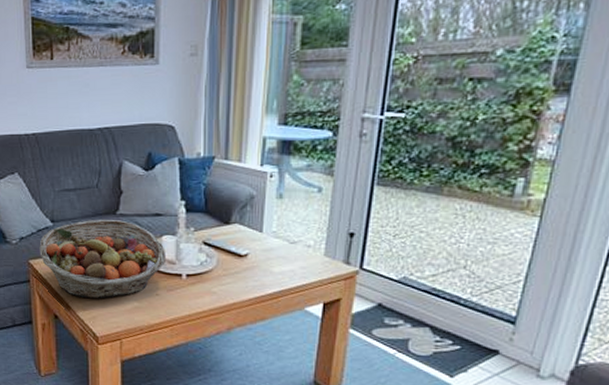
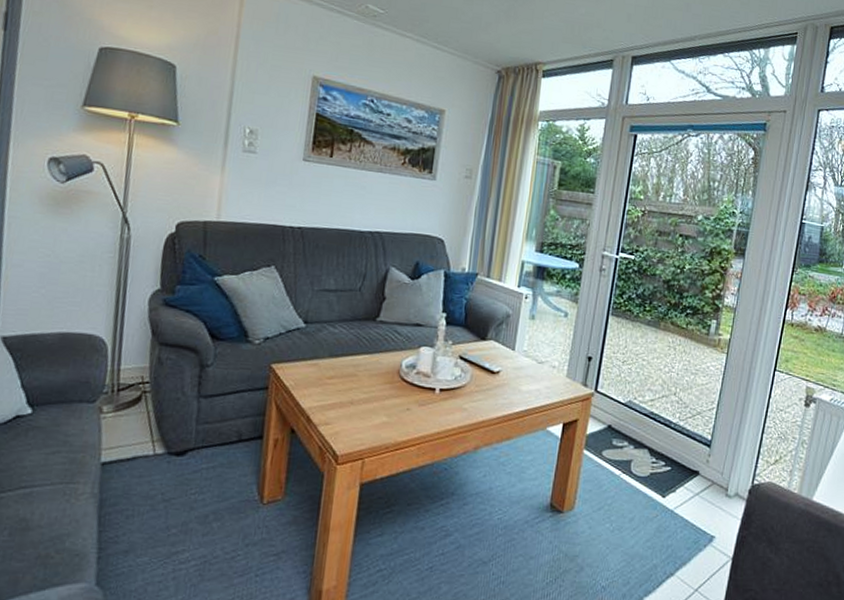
fruit basket: present [39,219,165,299] -> none [285,324,422,412]

